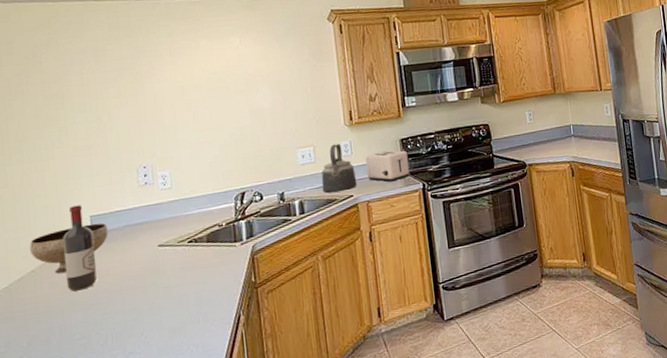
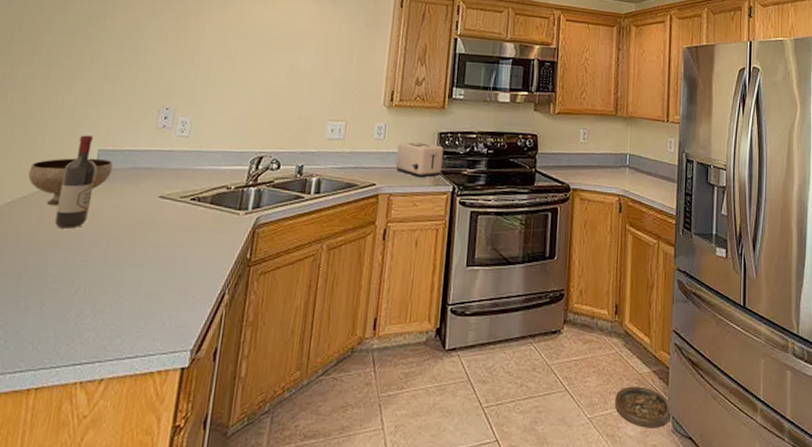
kettle: present [321,143,357,193] -> none [344,124,384,178]
pet bowl: none [595,314,645,347] -> present [614,386,672,428]

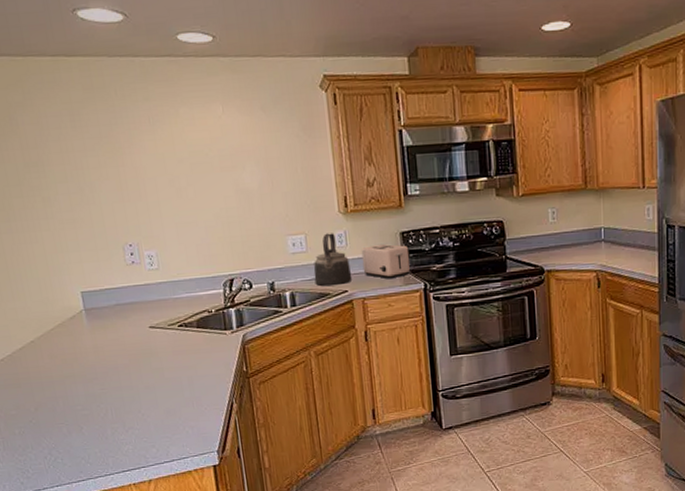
bowl: present [28,158,114,205] -> none [26,299,100,346]
wine bottle: present [54,135,97,229] -> none [56,280,93,365]
kettle: none [344,124,384,178] -> present [314,233,353,287]
pet bowl: present [614,386,672,428] -> none [608,441,665,475]

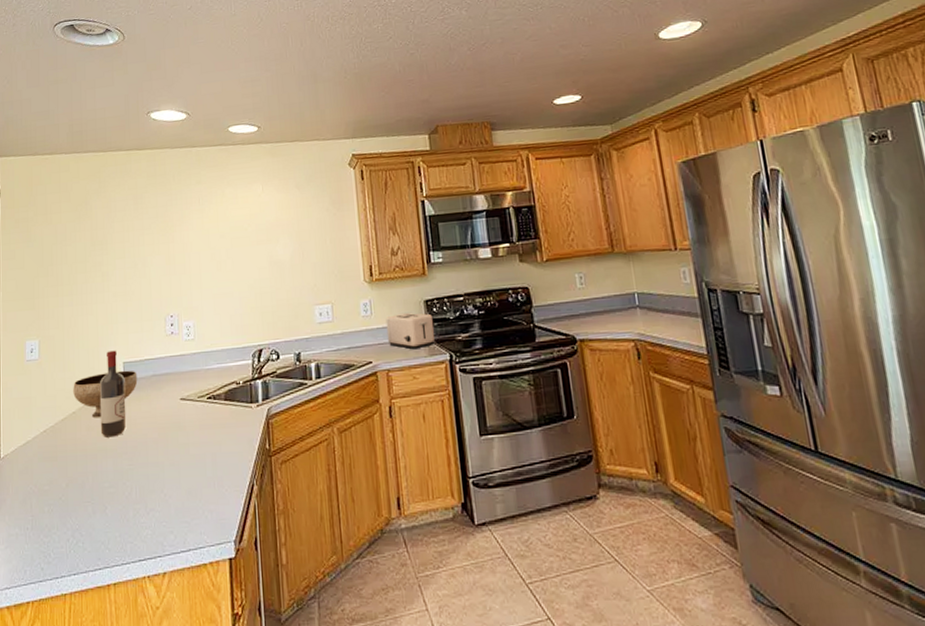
bowl: none [26,299,100,346] -> present [73,370,138,417]
wine bottle: none [56,280,93,365] -> present [99,350,126,438]
kettle: present [314,233,353,287] -> none [339,302,377,358]

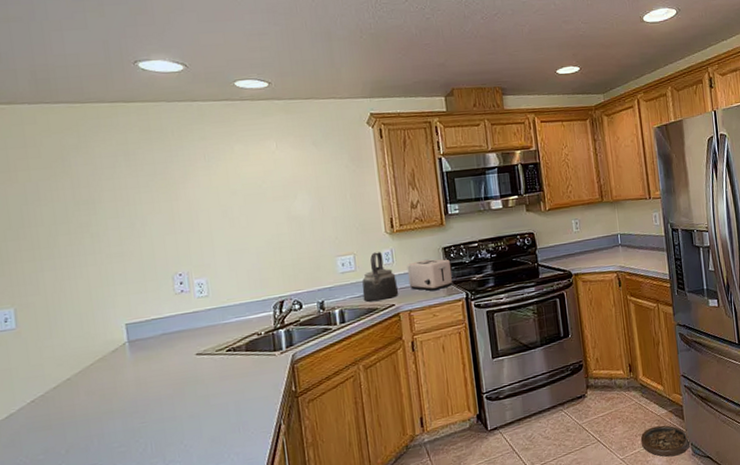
bowl: present [73,370,138,417] -> none [64,331,145,381]
wine bottle: present [99,350,126,438] -> none [97,312,134,400]
kettle: none [339,302,377,358] -> present [362,252,399,302]
pet bowl: none [674,552,749,599] -> present [640,425,691,457]

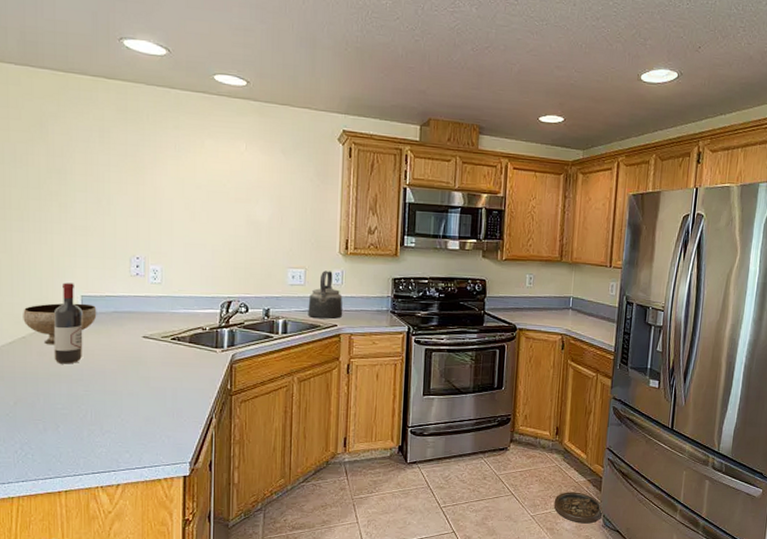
bowl: none [64,331,145,381] -> present [23,303,97,344]
wine bottle: none [97,312,134,400] -> present [53,282,83,364]
toaster: present [407,258,453,291] -> none [354,286,399,319]

